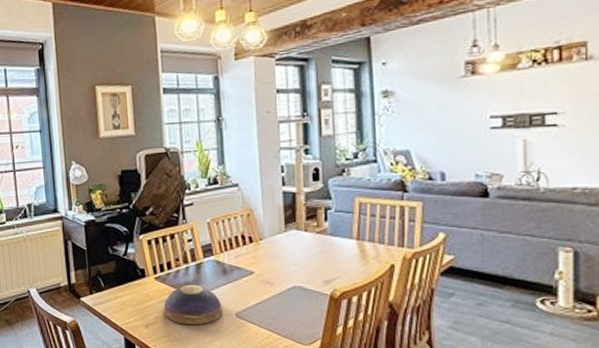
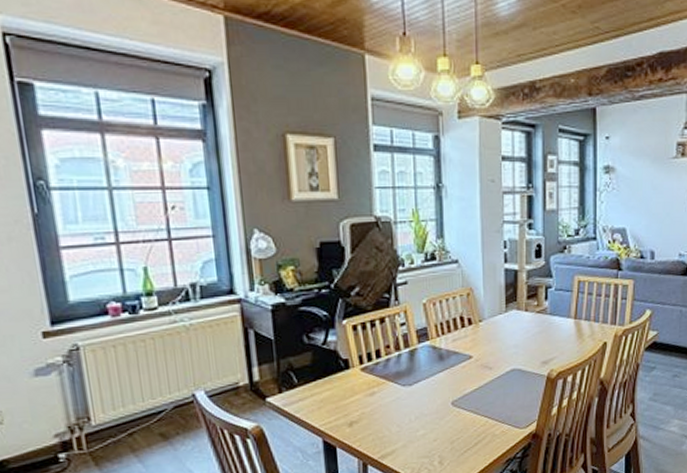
decorative bowl: present [164,284,223,325] -> none [371,373,438,419]

